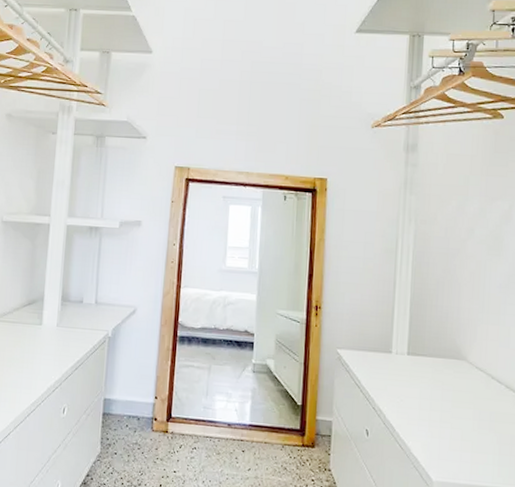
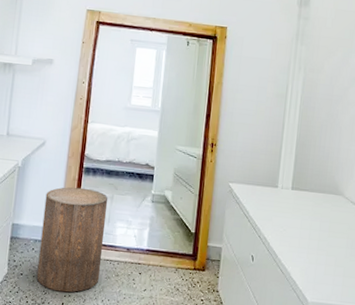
stool: none [131,357,206,473] -> present [36,187,109,293]

